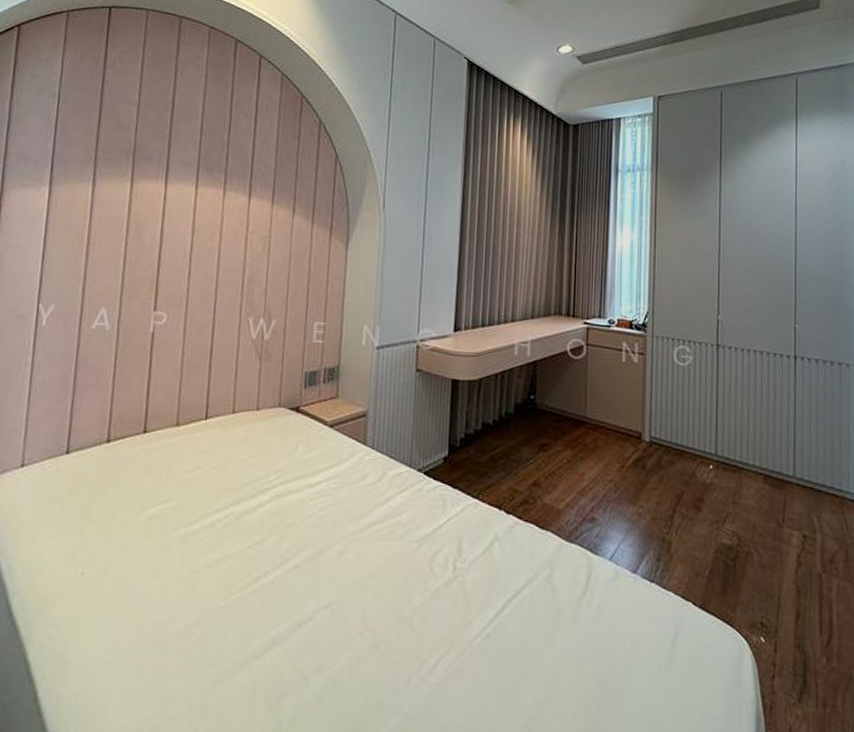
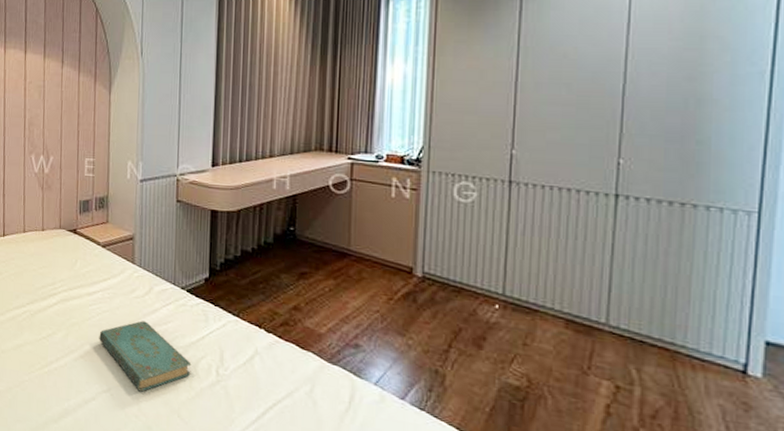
book: none [320,513,427,602] -> present [99,321,192,392]

